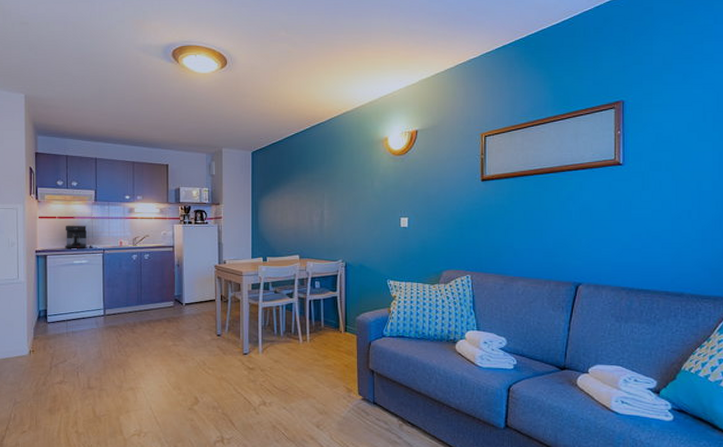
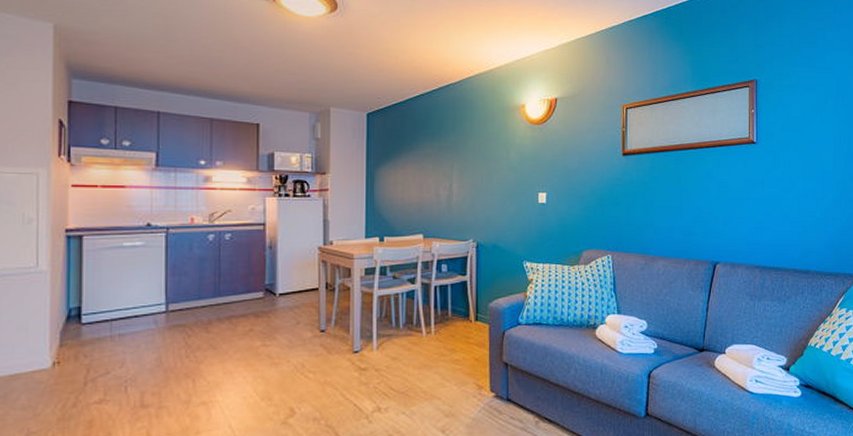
coffee maker: present [65,225,88,248] -> none [110,196,145,226]

